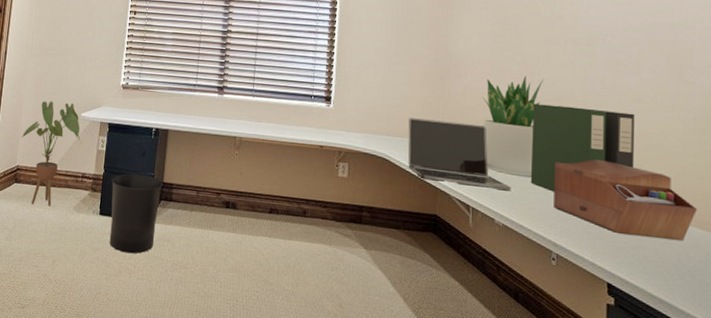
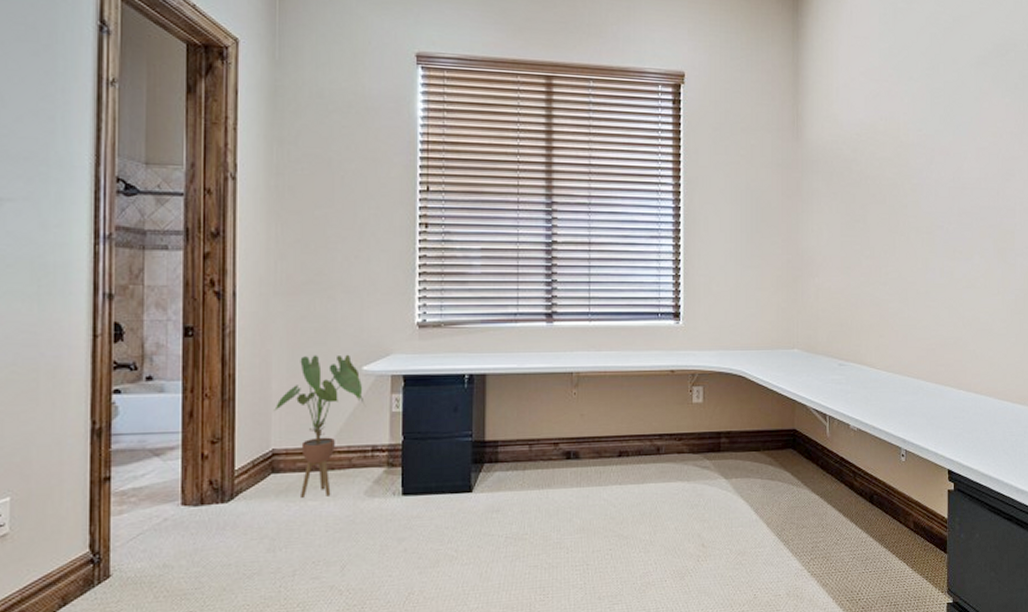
waste bin: present [109,173,163,254] -> none [415,435,485,537]
laptop: present [407,118,511,191] -> none [763,326,864,394]
planter: present [483,75,545,177] -> none [835,270,891,376]
binder: present [530,103,635,192] -> none [881,299,969,388]
sewing box: present [554,159,698,240] -> none [902,350,1018,420]

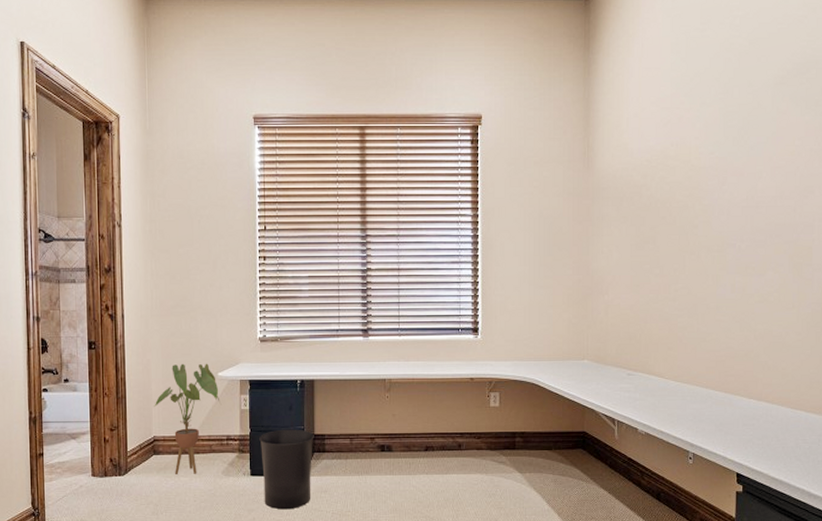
waste bin: none [415,435,485,537] -> present [259,429,314,510]

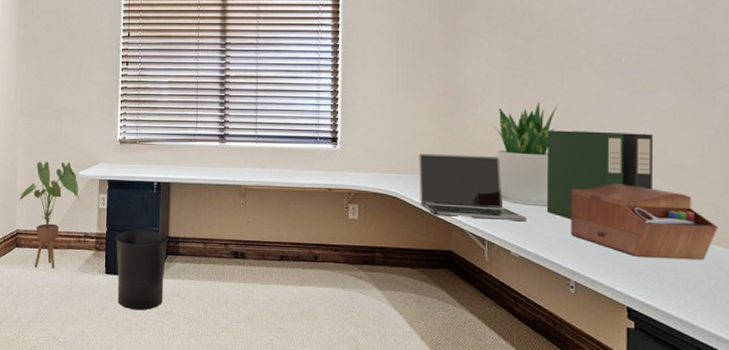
laptop: none [555,340,652,401] -> present [419,153,527,222]
planter: none [624,287,680,385] -> present [495,102,559,206]
binder: none [669,313,761,397] -> present [546,130,654,220]
sewing box: none [690,361,813,427] -> present [571,183,719,259]

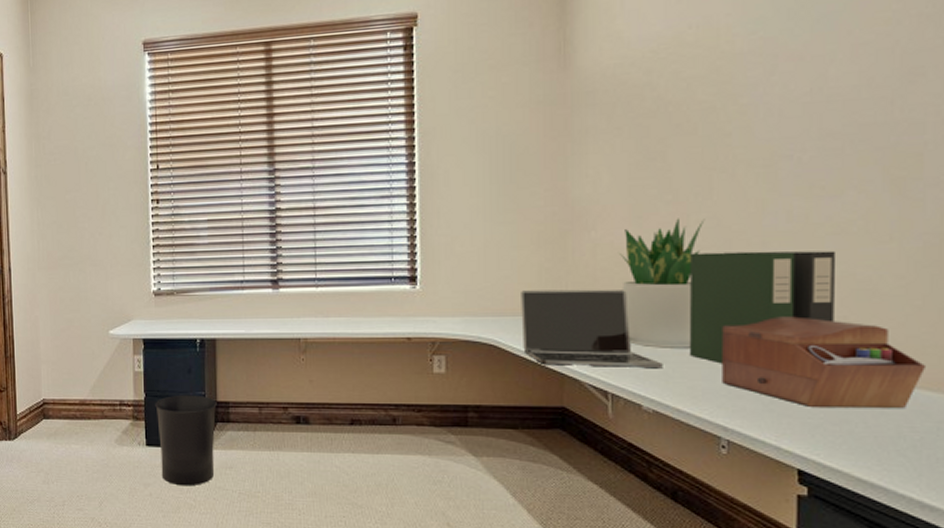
house plant: present [18,161,80,269] -> none [43,320,112,442]

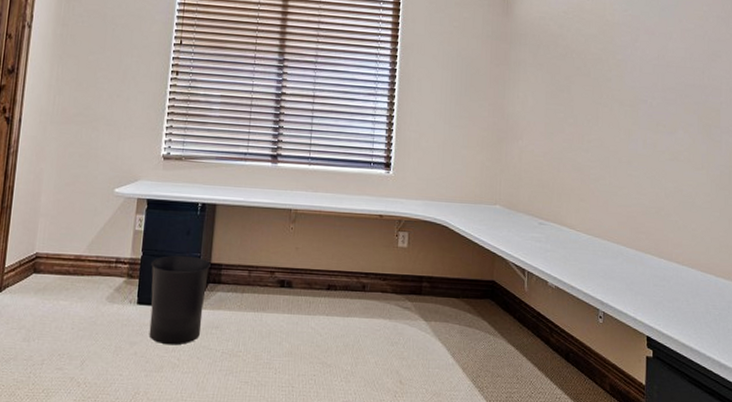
laptop: present [521,289,663,369] -> none [466,182,563,253]
planter: present [619,218,705,348] -> none [537,137,594,238]
binder: present [689,250,837,364] -> none [580,164,672,252]
sewing box: present [722,316,927,408] -> none [601,217,723,291]

